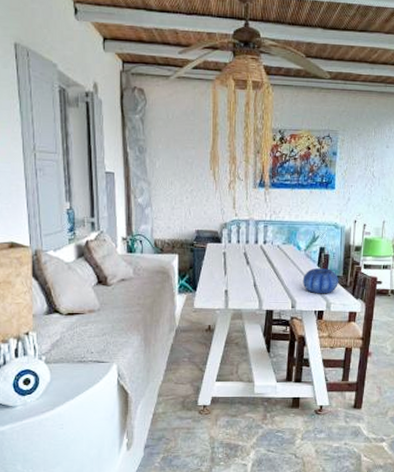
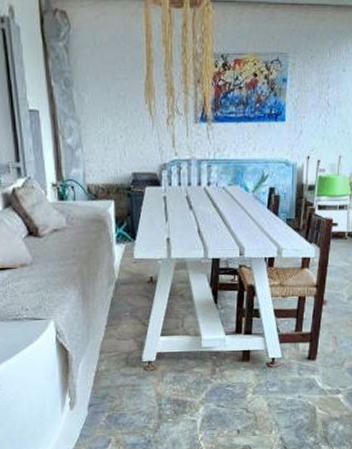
decorative bowl: present [302,268,339,294] -> none [251,211,291,239]

